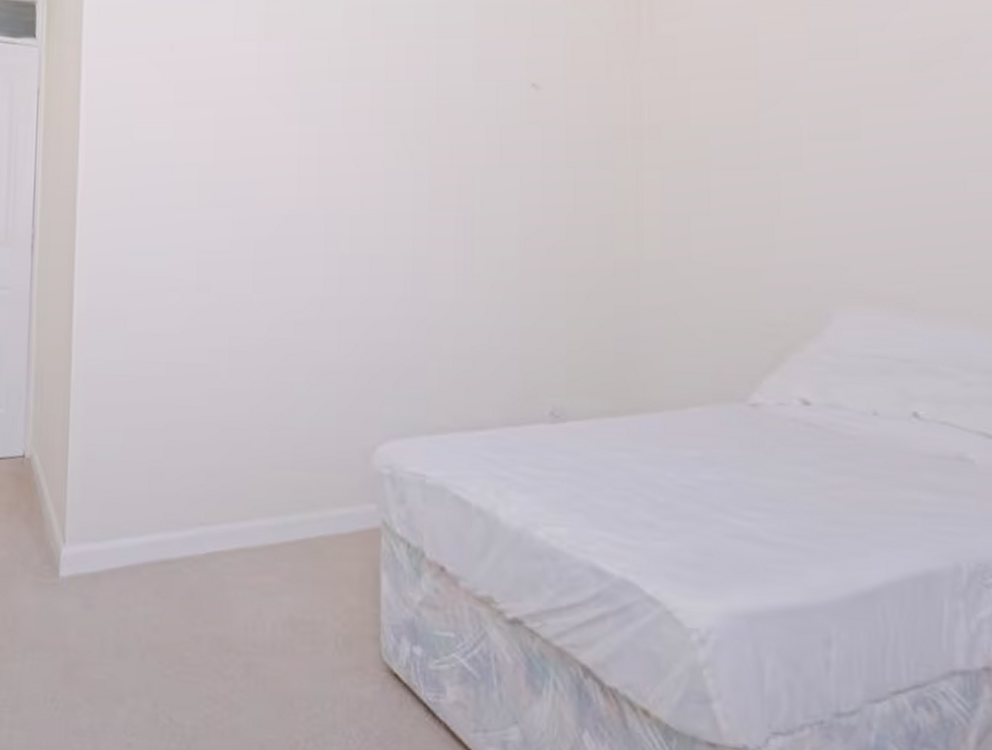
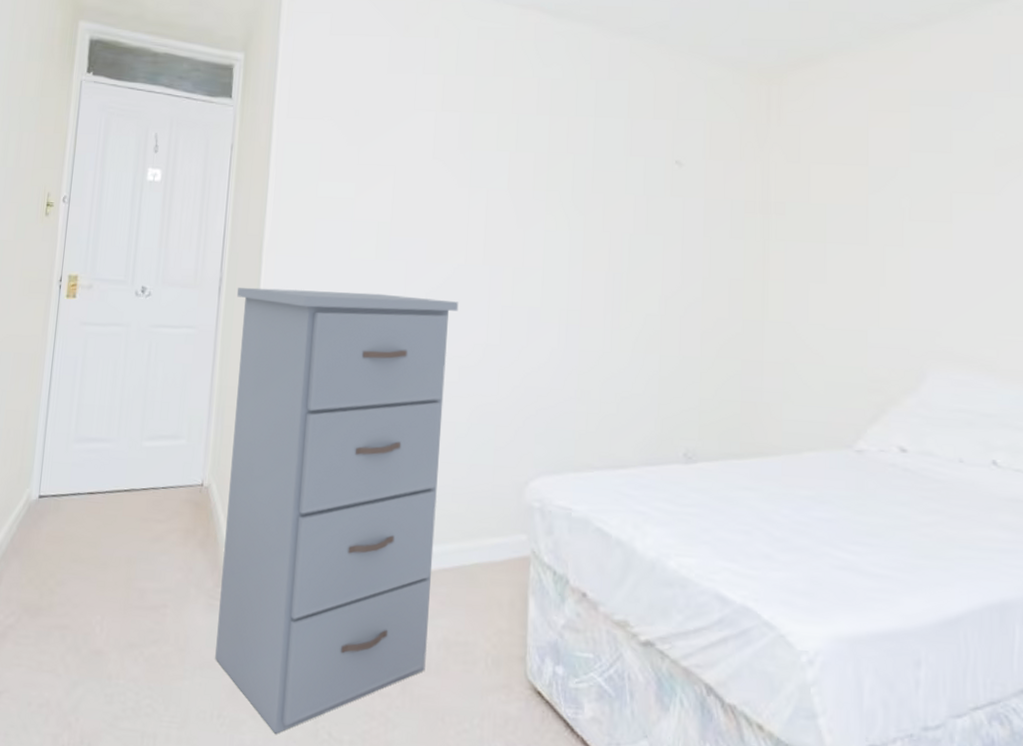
underdrawers: none [46,243,292,719] -> present [215,287,459,734]

